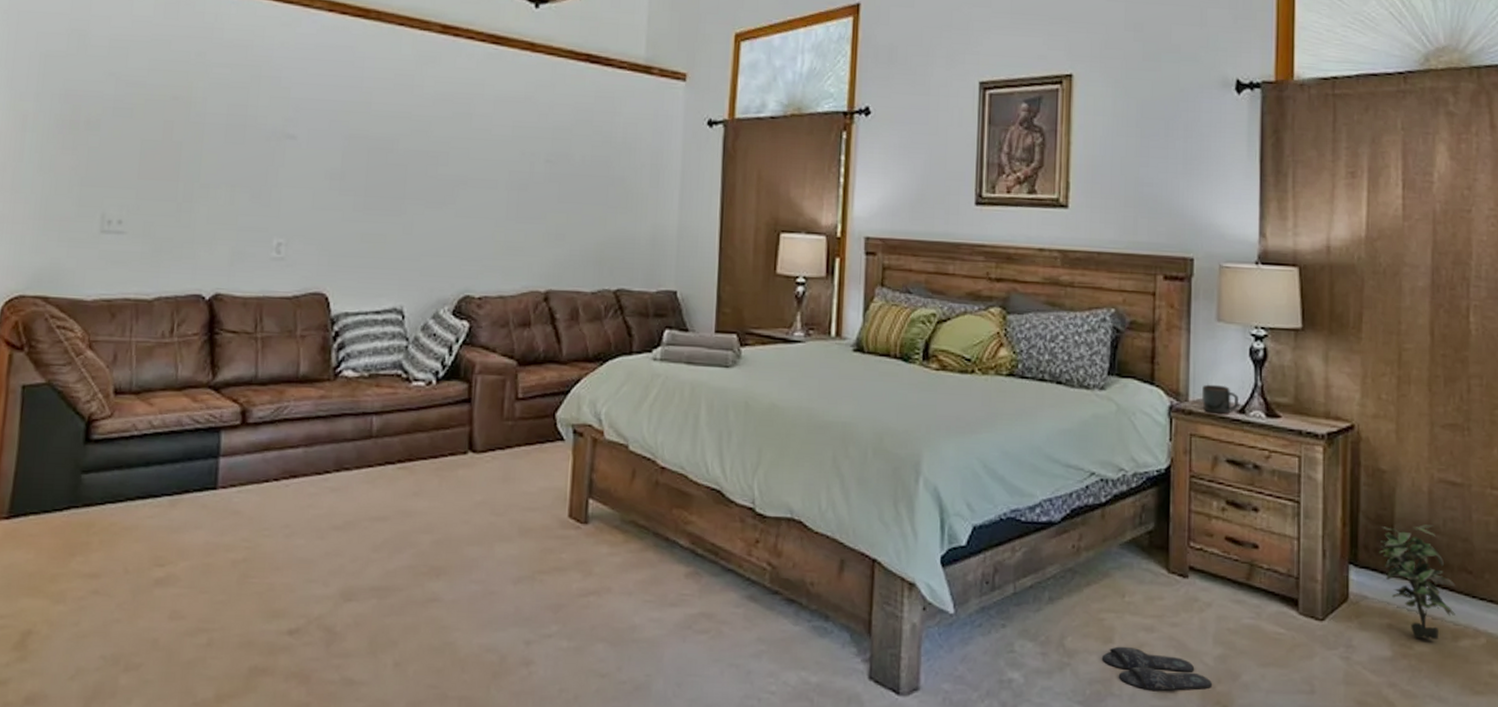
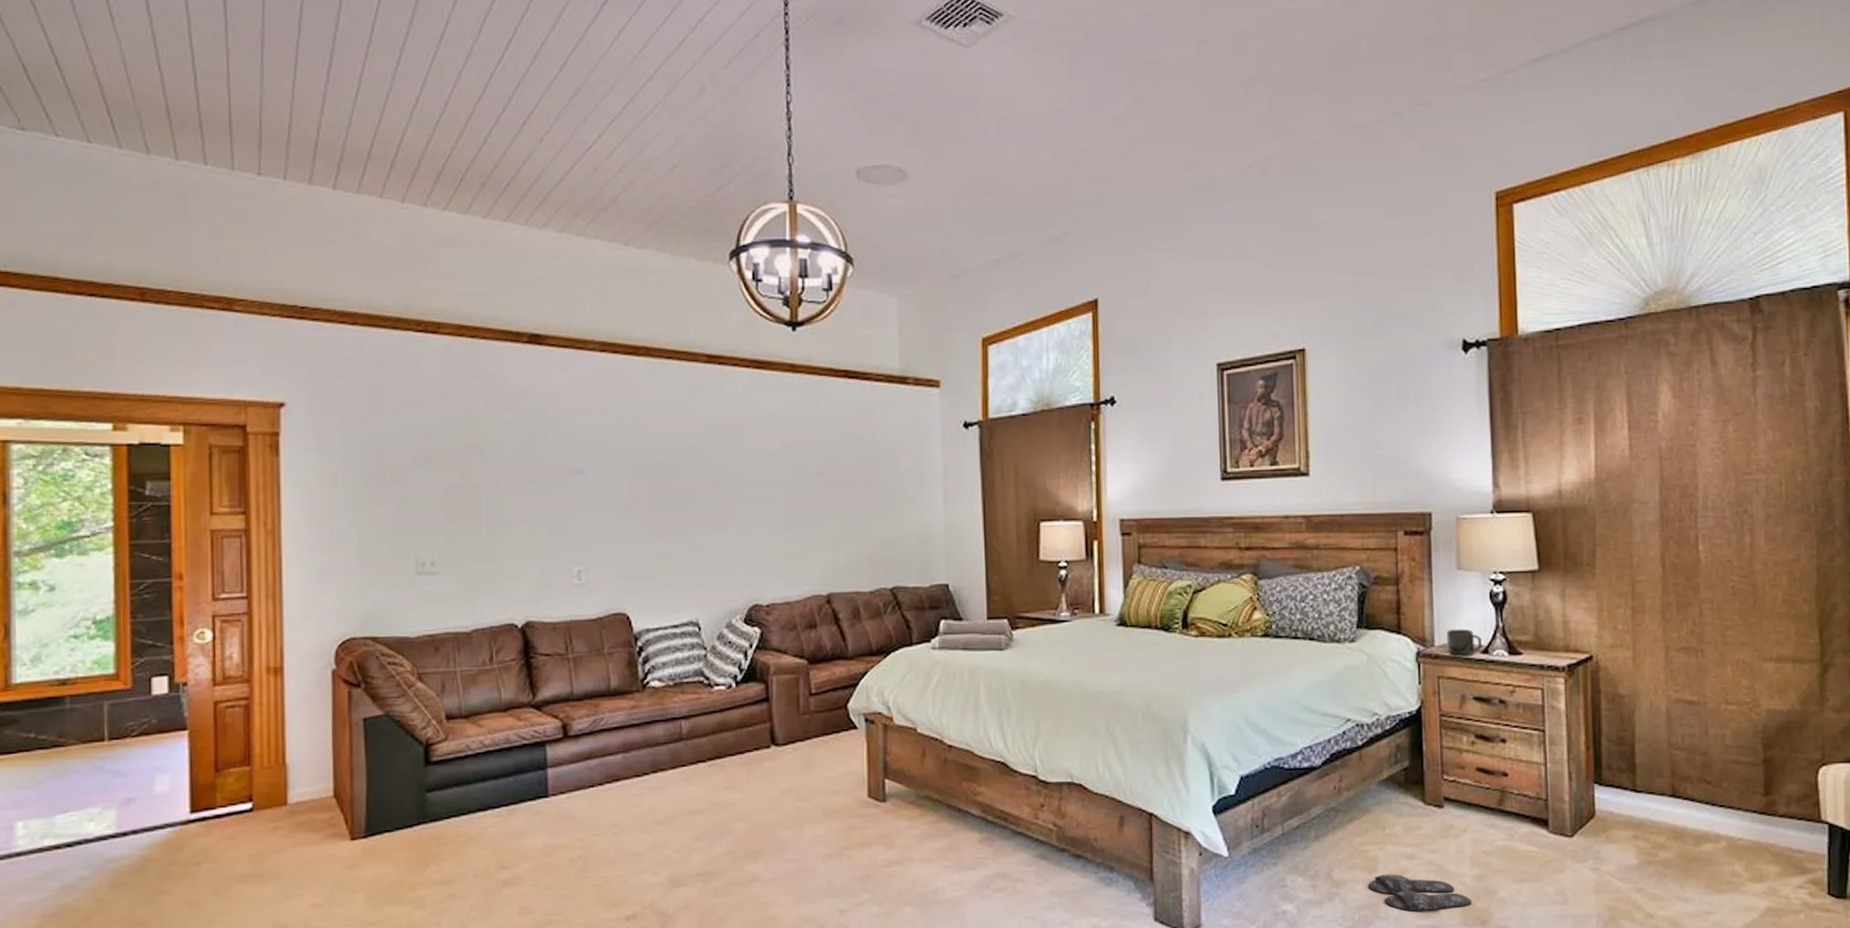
potted plant: present [1379,524,1455,640] -> none [1622,742,1697,847]

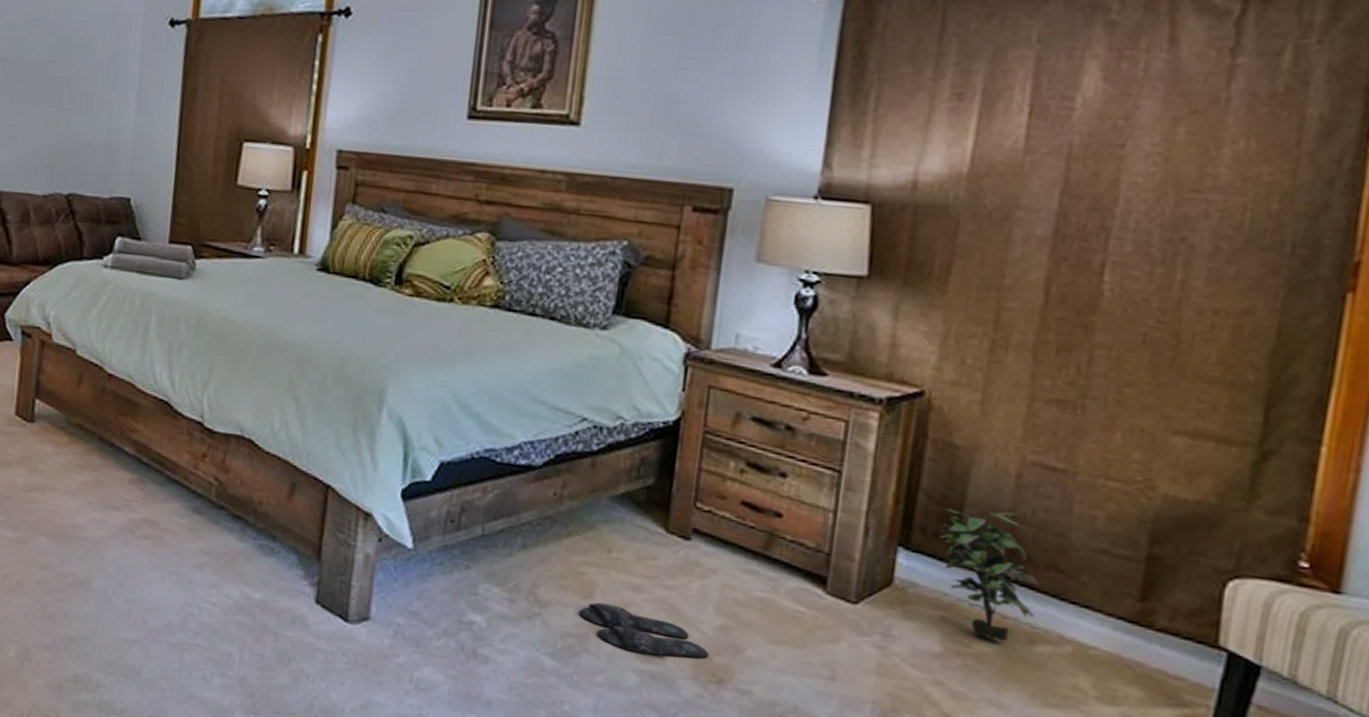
mug: present [1447,628,1482,658] -> none [727,332,775,370]
potted plant: none [1622,742,1697,847] -> present [939,508,1039,642]

